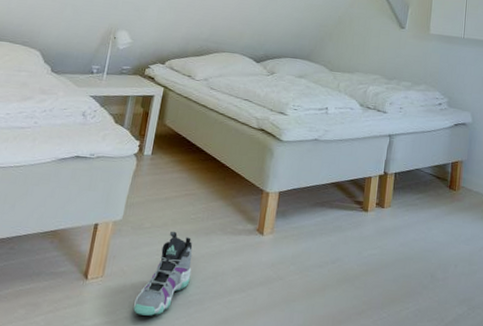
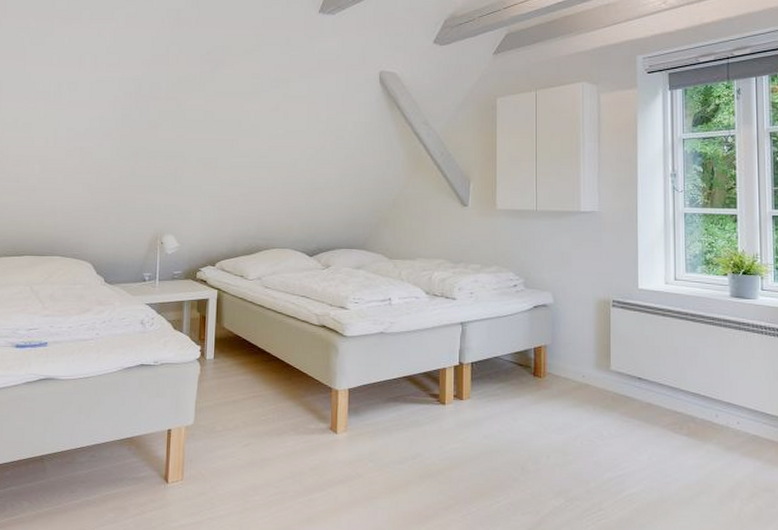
sneaker: present [133,231,193,316] -> none [216,433,269,516]

